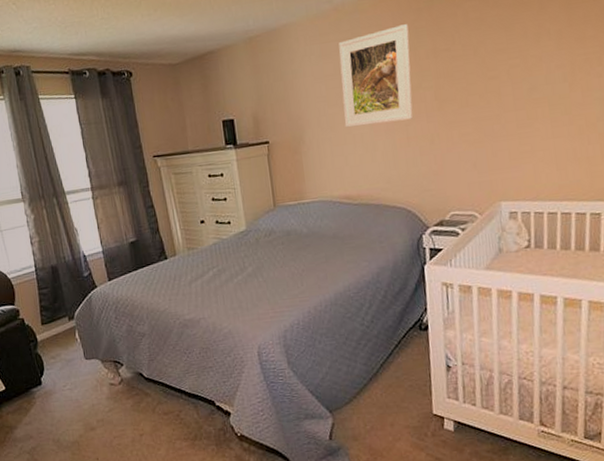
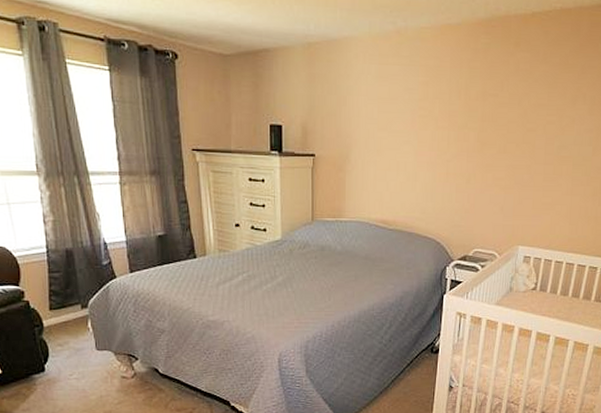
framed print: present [338,24,413,128] -> none [391,62,464,156]

